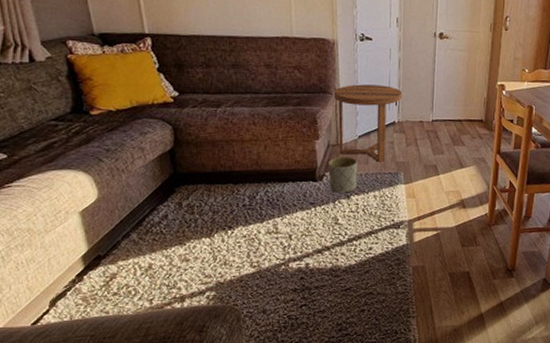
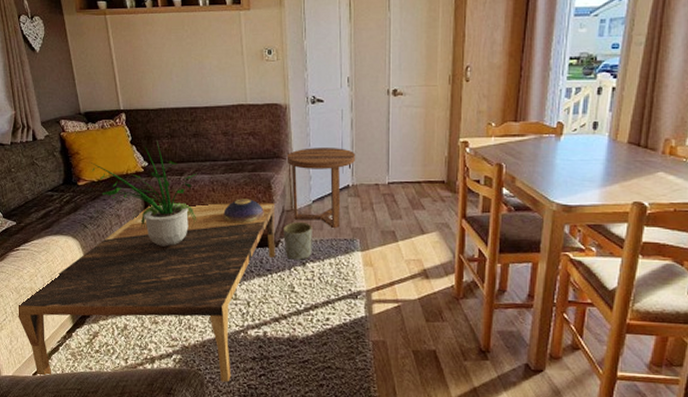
coffee table: none [9,136,320,323] -> present [17,203,276,383]
potted plant: none [104,70,236,181] -> present [89,141,197,247]
decorative bowl: none [265,132,309,158] -> present [223,198,264,224]

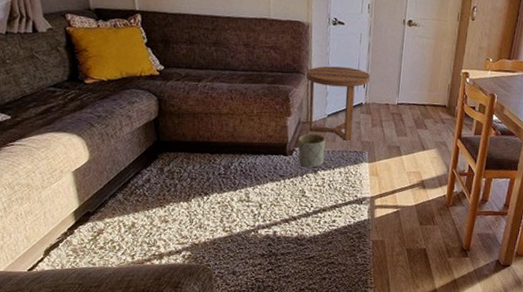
coffee table: present [17,203,276,383] -> none [10,107,291,277]
potted plant: present [89,141,197,247] -> none [98,46,216,150]
decorative bowl: present [223,198,264,224] -> none [240,108,281,132]

